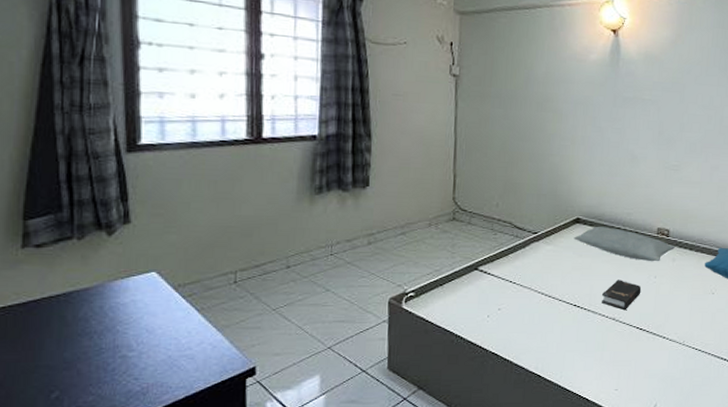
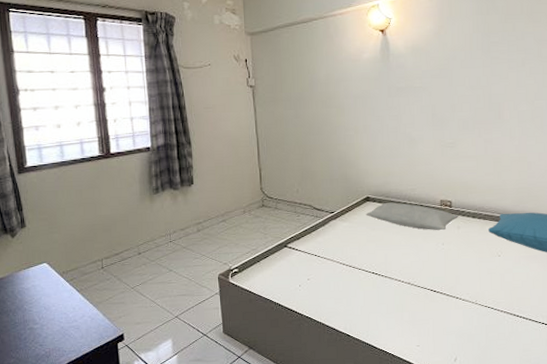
hardback book: present [601,280,642,310] -> none [395,248,432,275]

